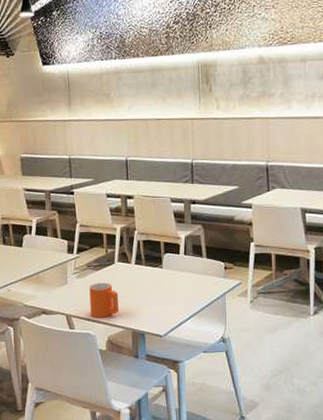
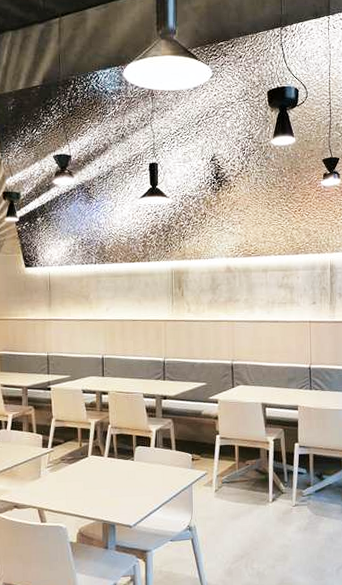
mug: present [89,282,119,318] -> none [62,475,90,511]

